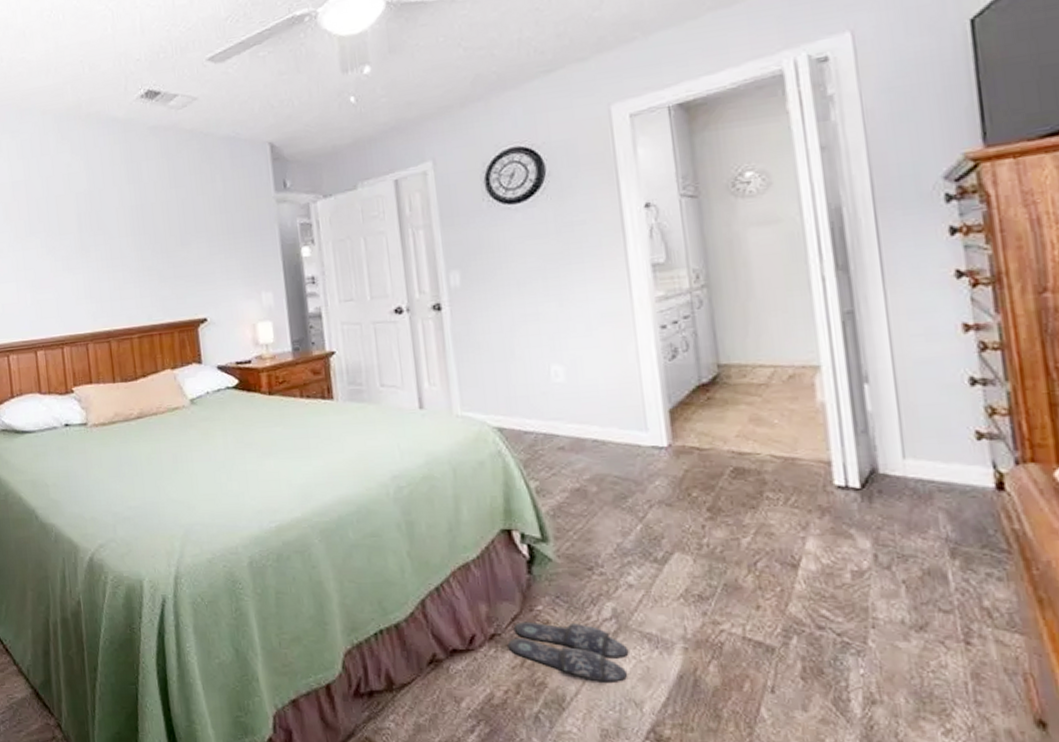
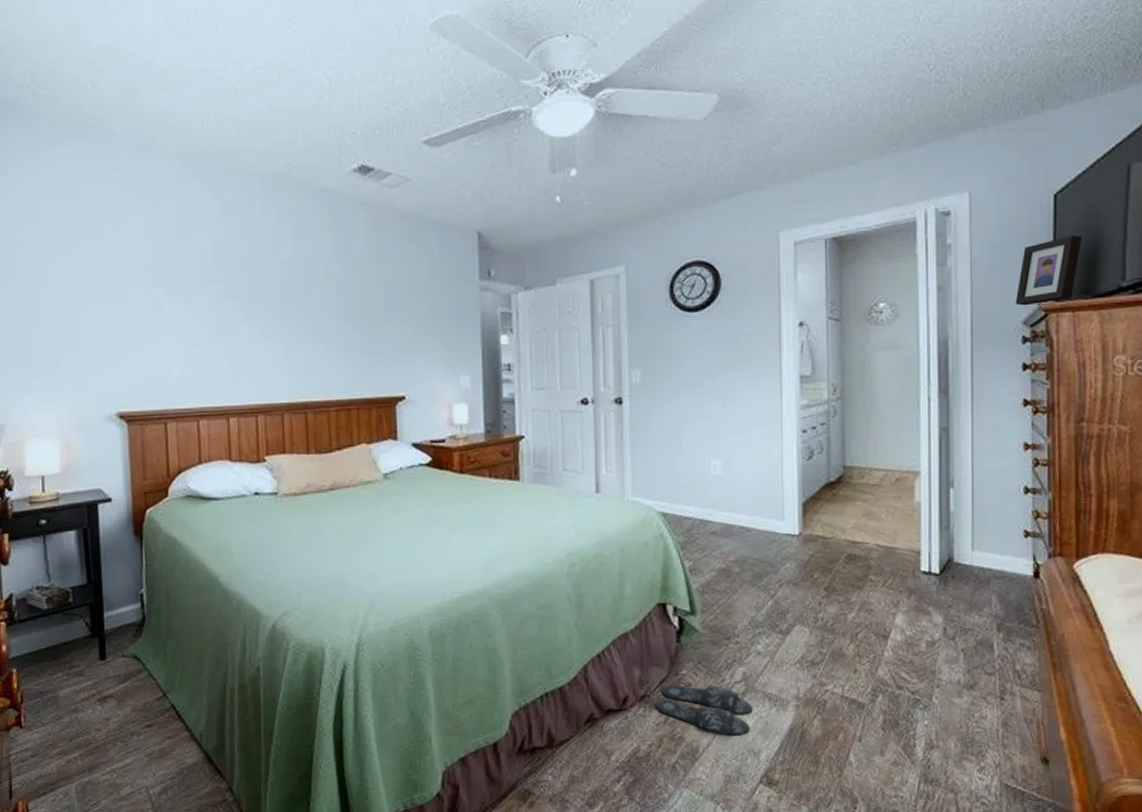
picture frame: none [929,64,1018,158] -> present [1015,235,1083,306]

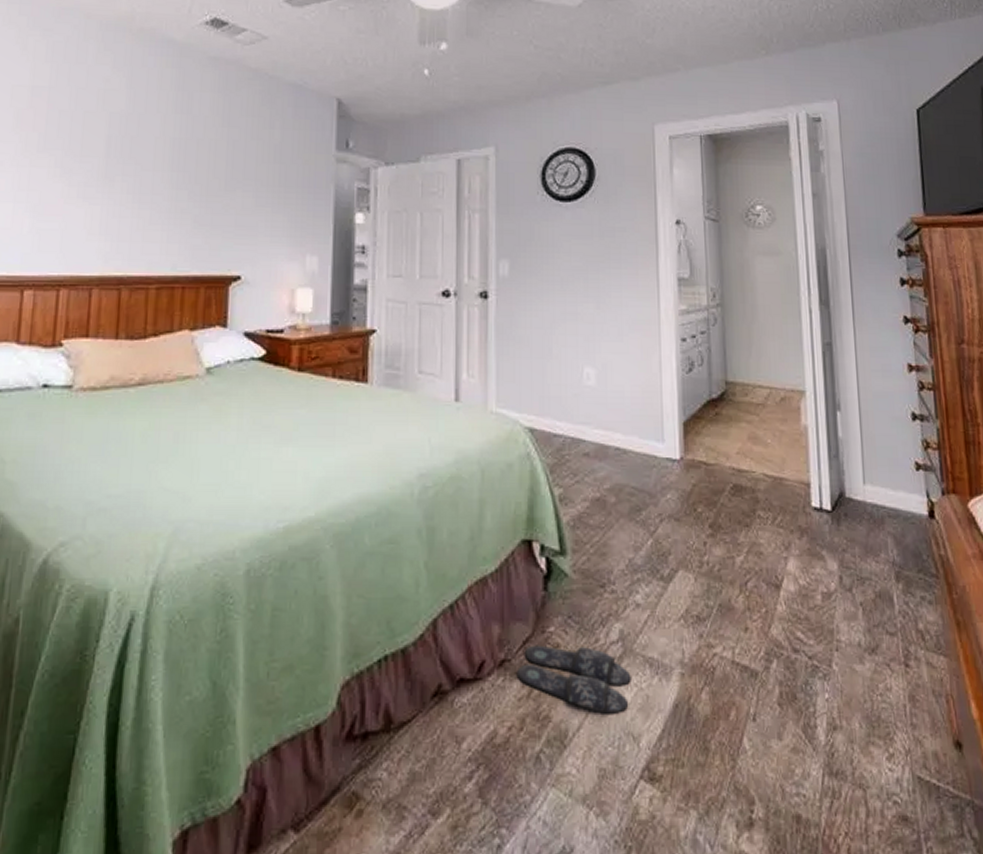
picture frame: present [1015,235,1083,306] -> none [888,151,947,218]

